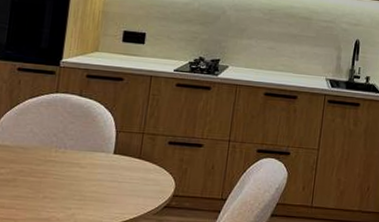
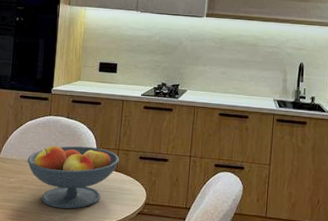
fruit bowl: none [23,129,144,205] -> present [27,146,119,209]

